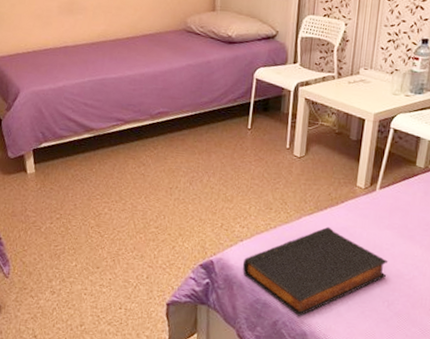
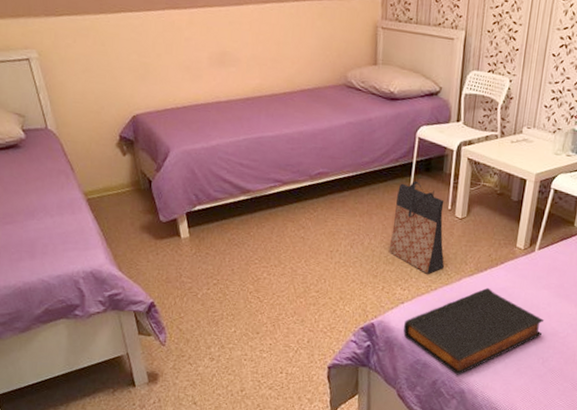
bag: none [227,120,283,212] -> present [388,181,445,274]

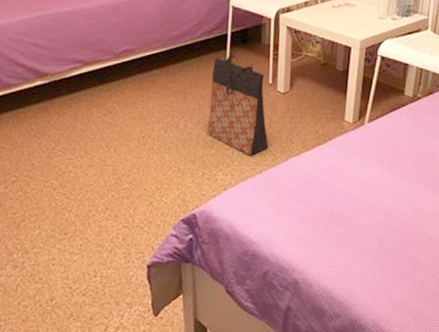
book: present [403,287,545,375] -> none [227,167,379,264]

